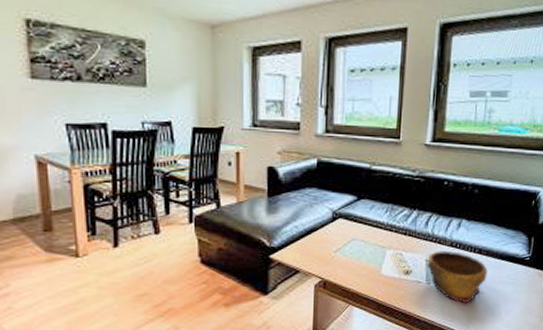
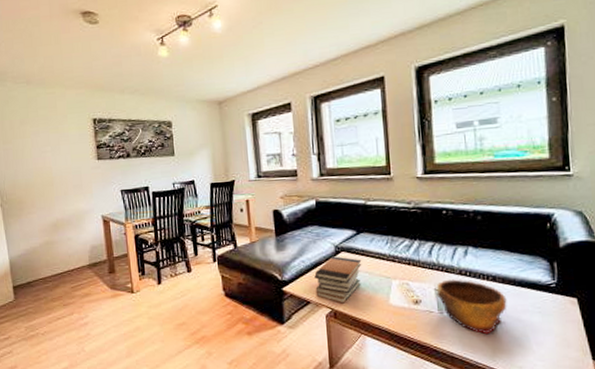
book stack: none [306,223,359,273] -> present [314,256,362,304]

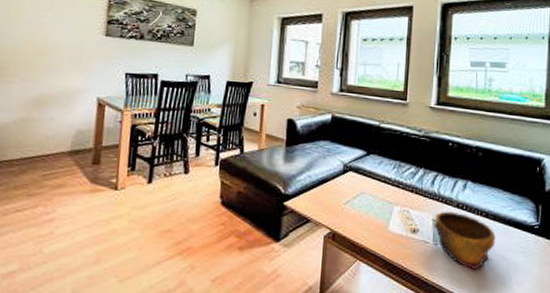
book stack: present [314,256,362,304] -> none [317,175,368,225]

